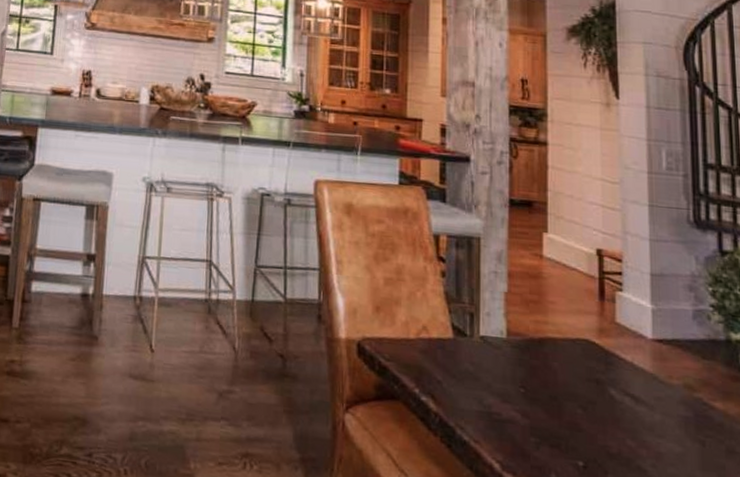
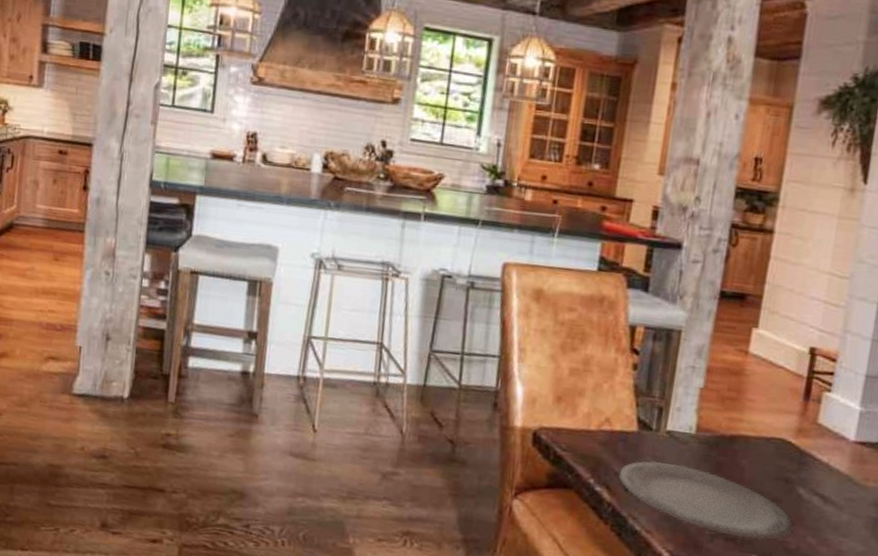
plate: none [441,368,612,446] -> present [618,461,794,540]

